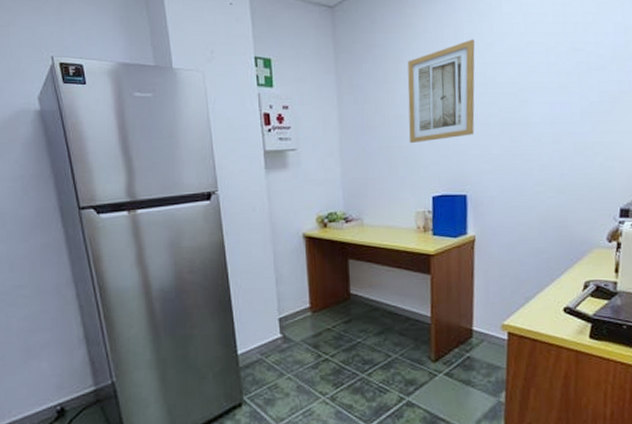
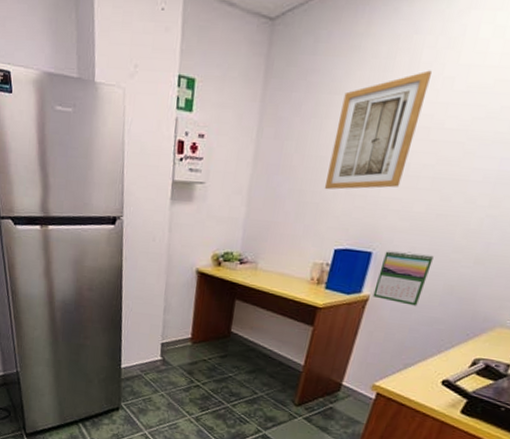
calendar: none [477,190,522,240] -> present [372,250,434,306]

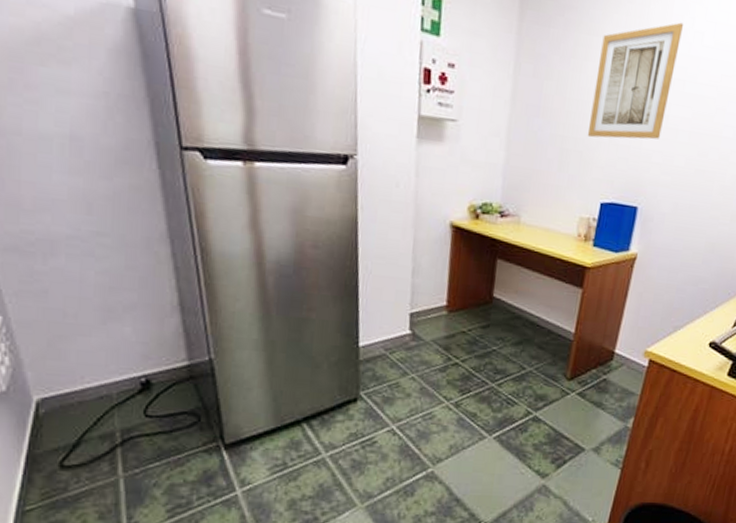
calendar: present [372,250,434,306] -> none [640,205,695,265]

